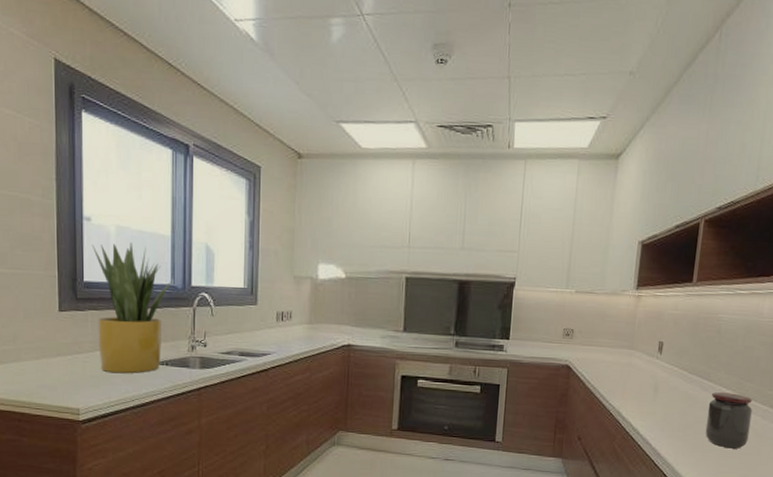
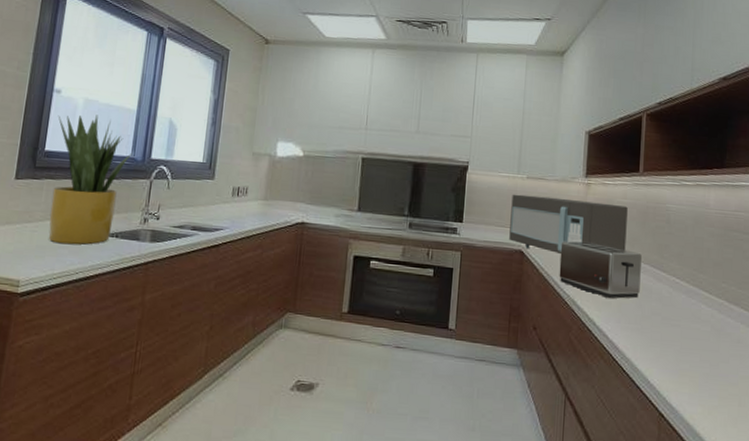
microwave: none [556,309,678,368] -> present [509,194,628,255]
toaster: none [605,354,689,409] -> present [559,241,642,299]
jar: present [705,392,753,449] -> none [662,283,708,344]

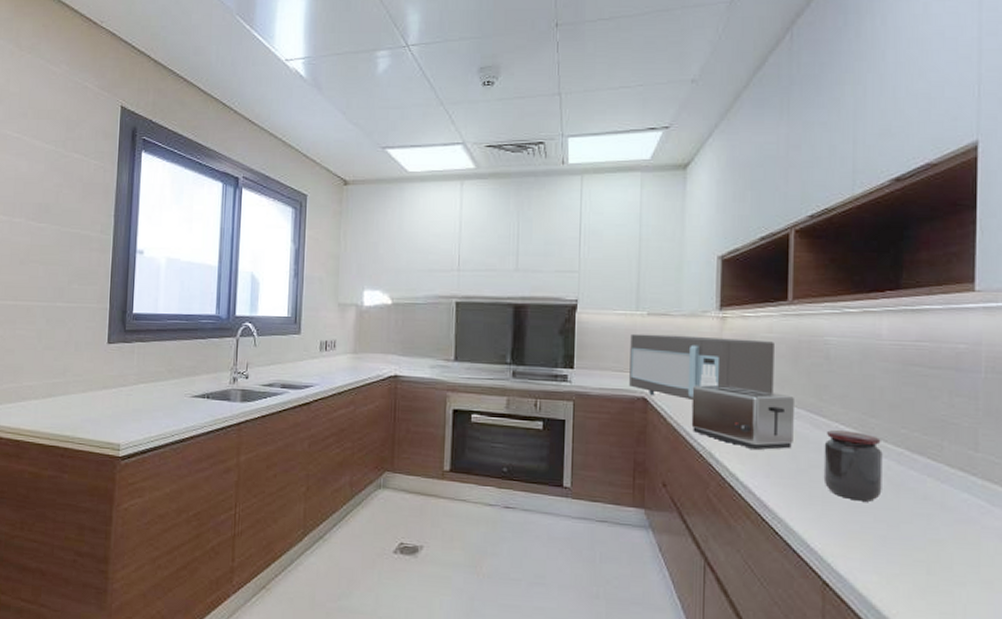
planter: present [48,115,133,245] -> none [142,274,217,407]
jar: none [662,283,708,344] -> present [823,430,883,502]

